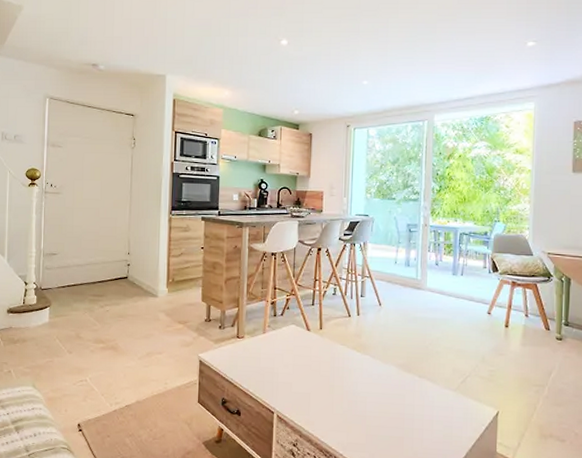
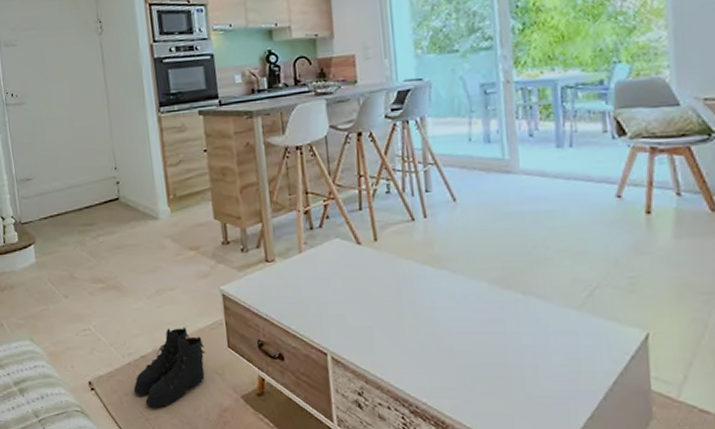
boots: none [115,384,179,449] -> present [133,328,205,408]

